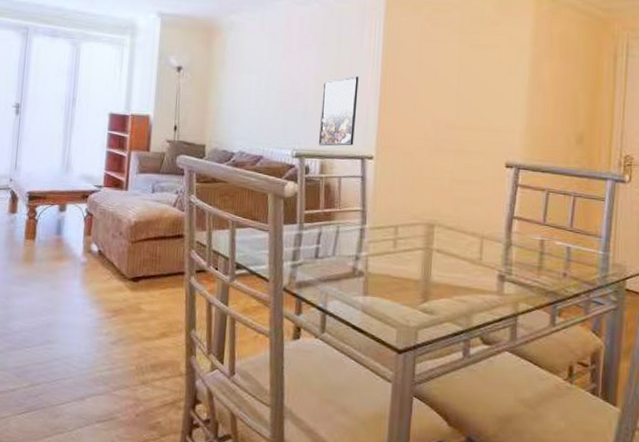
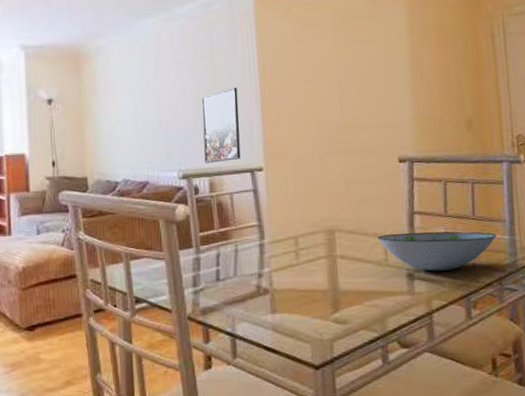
decorative bowl: none [475,234,591,277] -> present [378,231,497,271]

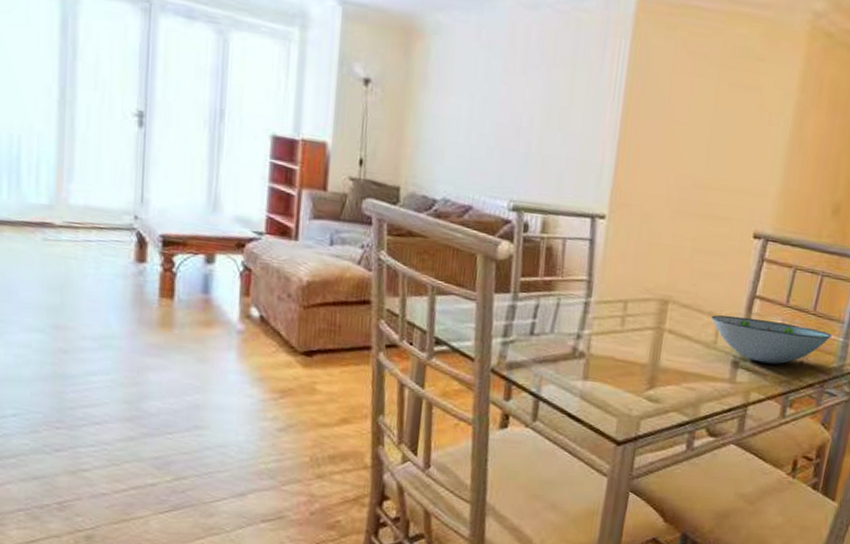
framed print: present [201,87,241,164] -> none [541,111,595,200]

